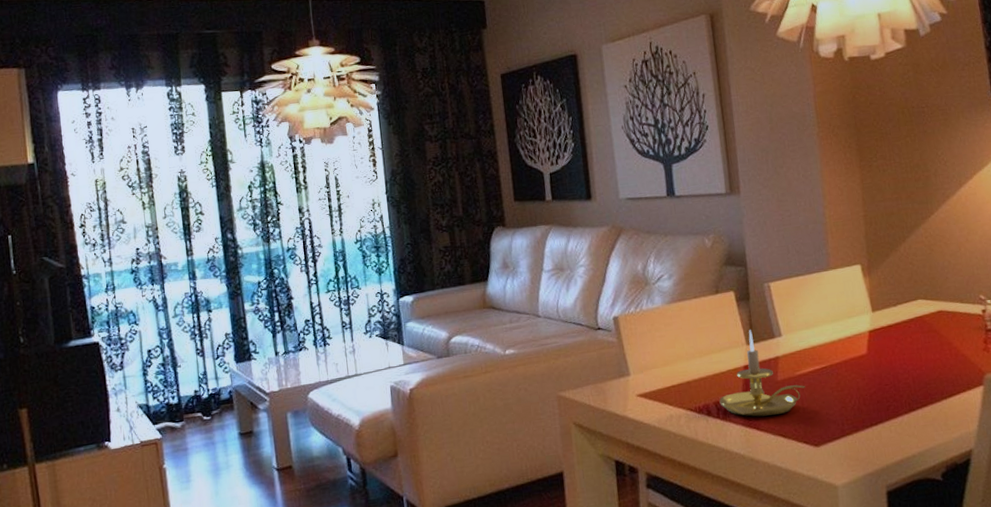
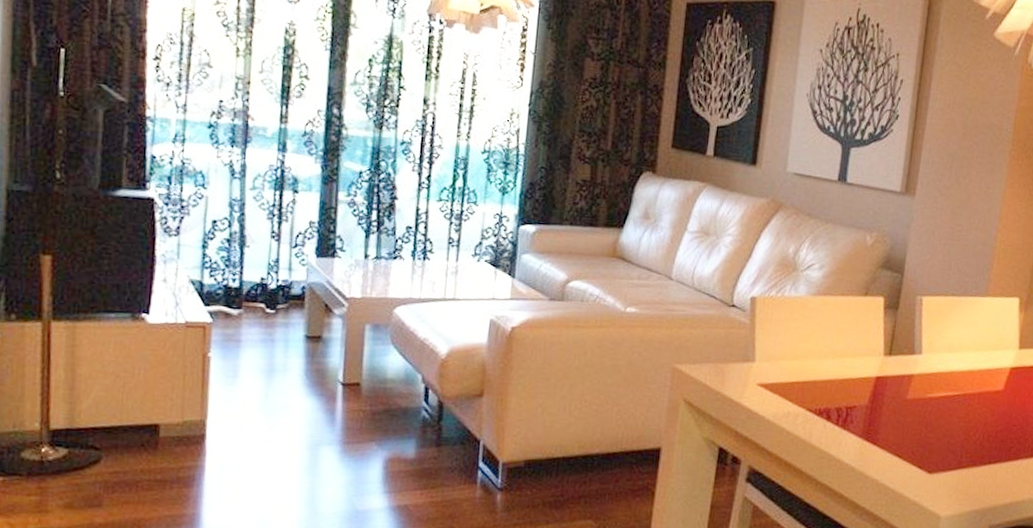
candle holder: present [719,330,806,417] -> none [842,341,934,434]

